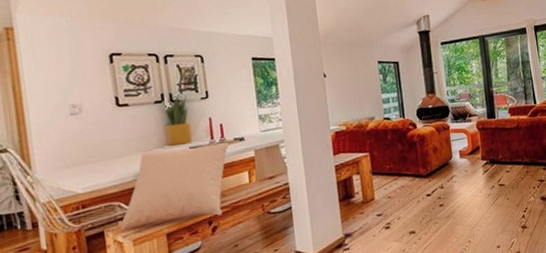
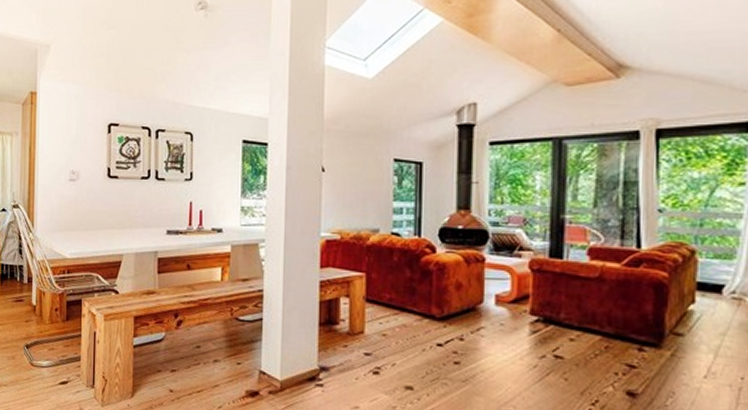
cushion: present [119,142,229,231] -> none [95,227,206,310]
planter: present [160,95,193,147] -> none [146,173,172,228]

